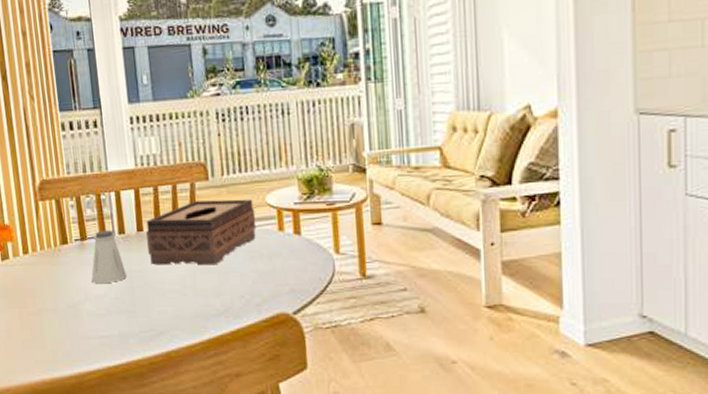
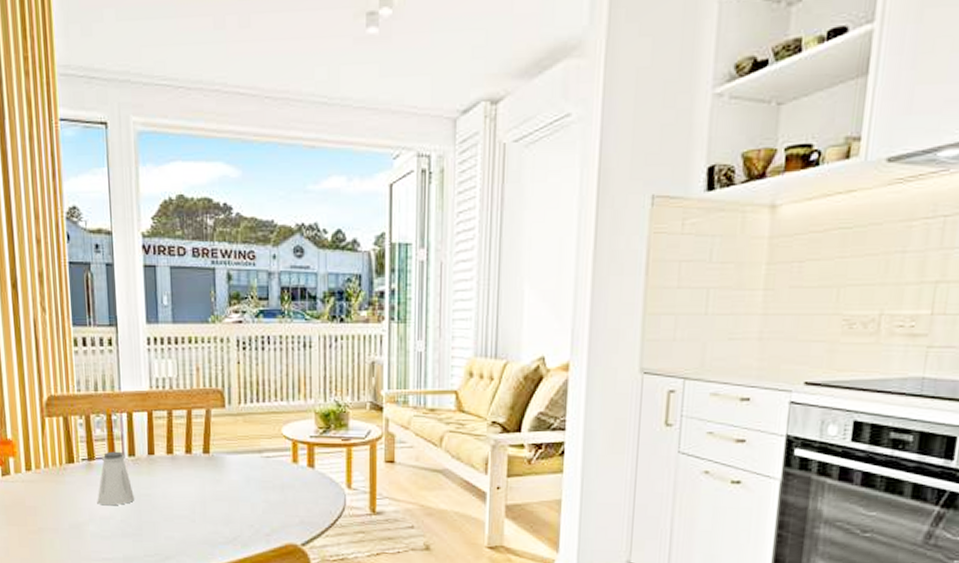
tissue box: present [146,199,257,266] -> none [157,428,271,493]

